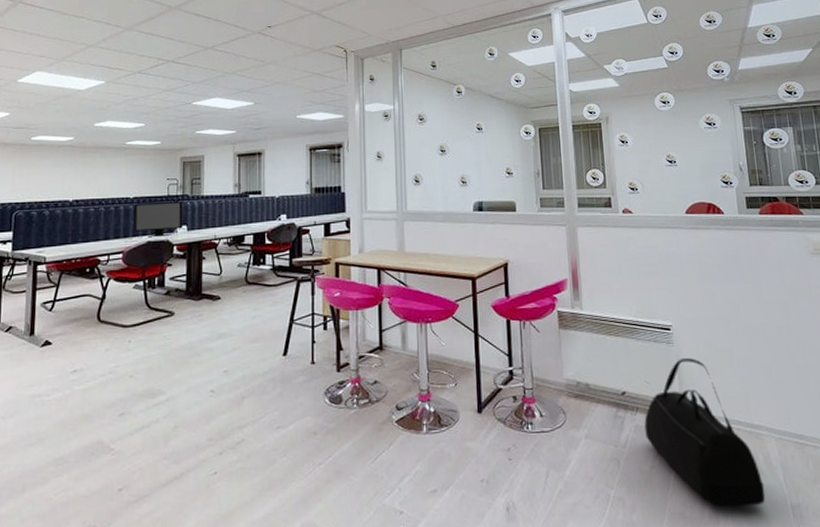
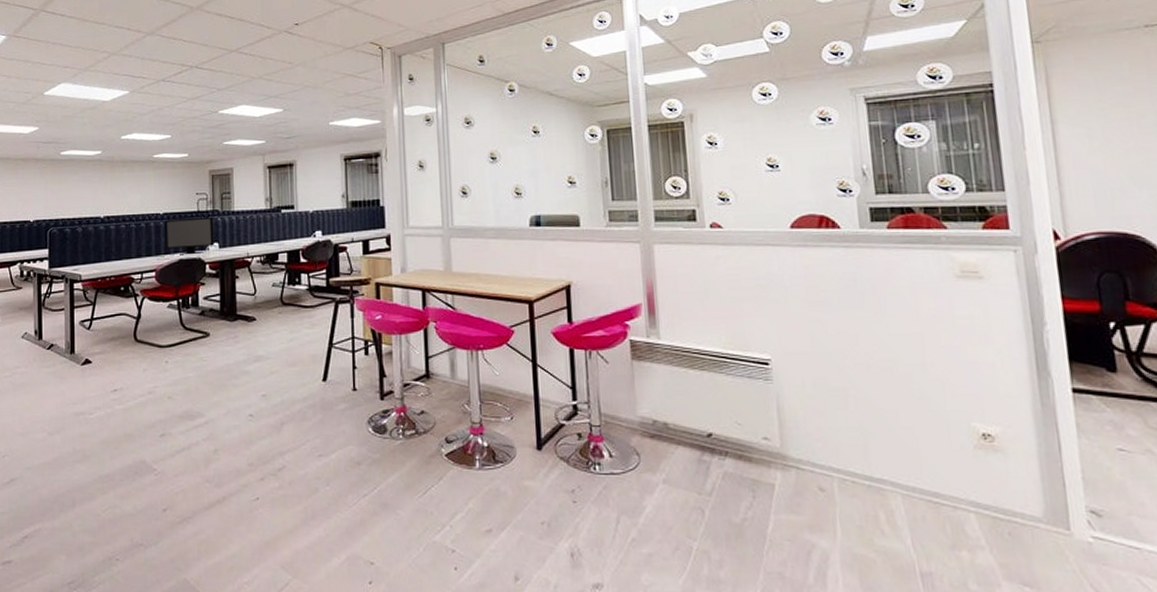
duffel bag: present [644,358,766,508] -> none [735,398,888,571]

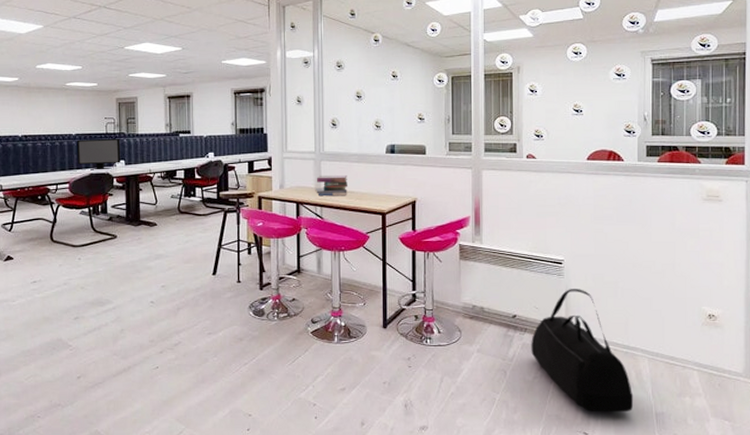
books: none [443,254,484,282] -> present [314,174,348,197]
duffel bag: none [735,398,888,571] -> present [531,289,634,413]

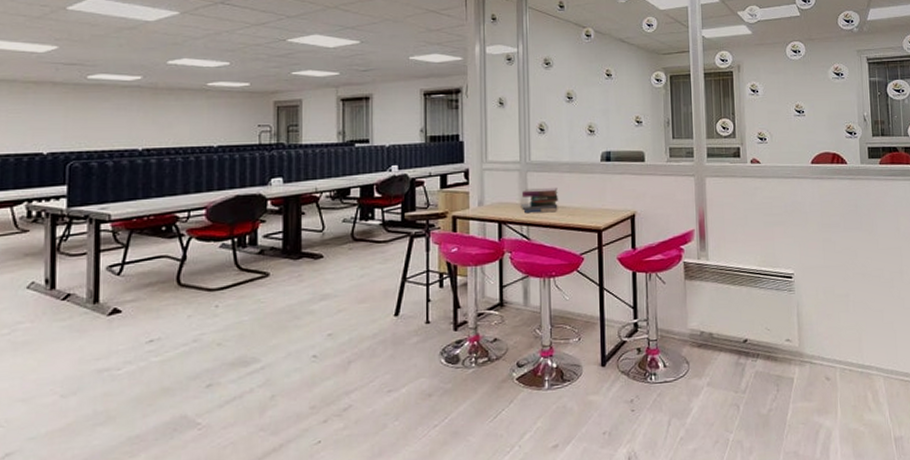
computer monitor: present [76,138,121,170] -> none [218,150,278,191]
duffel bag: present [531,289,634,413] -> none [764,304,872,444]

